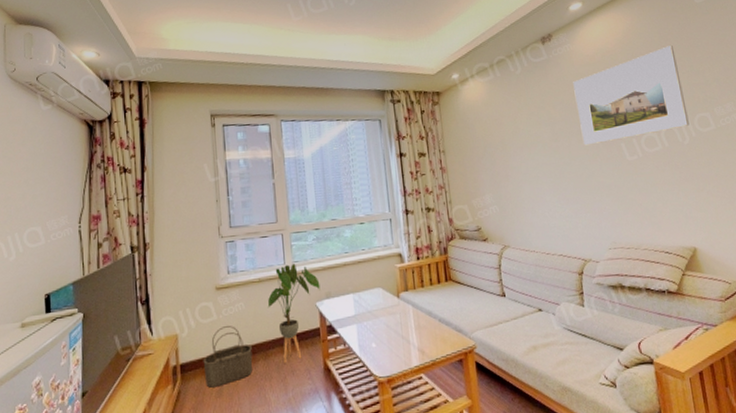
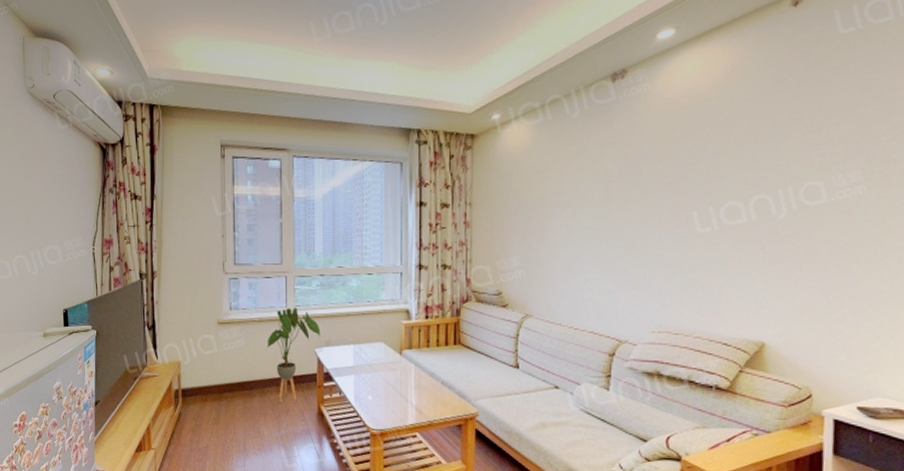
wicker basket: present [203,326,253,388] -> none [203,360,249,414]
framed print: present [573,46,690,146] -> none [643,91,793,211]

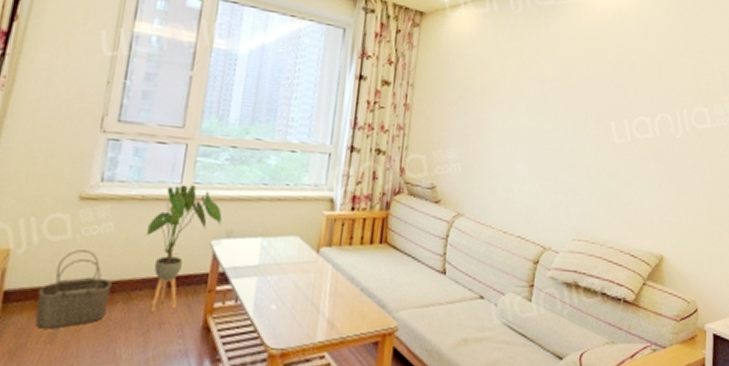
wicker basket: none [203,360,249,414] -> present [35,250,112,329]

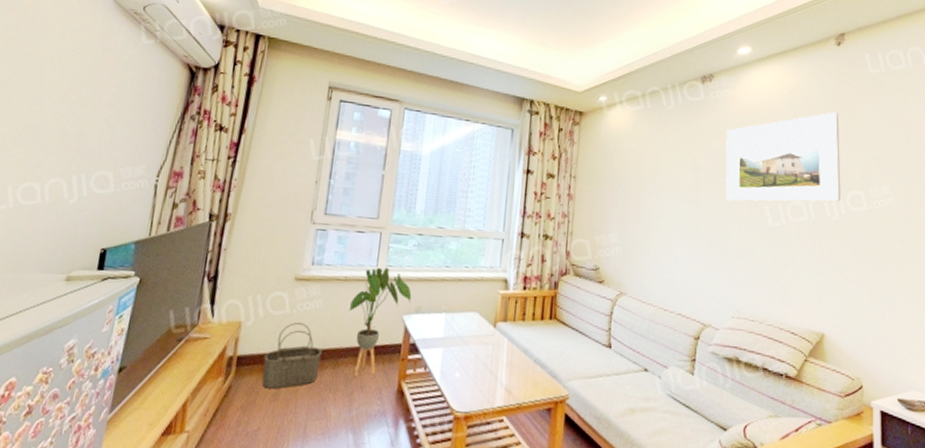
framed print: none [571,23,688,119] -> present [725,112,841,202]

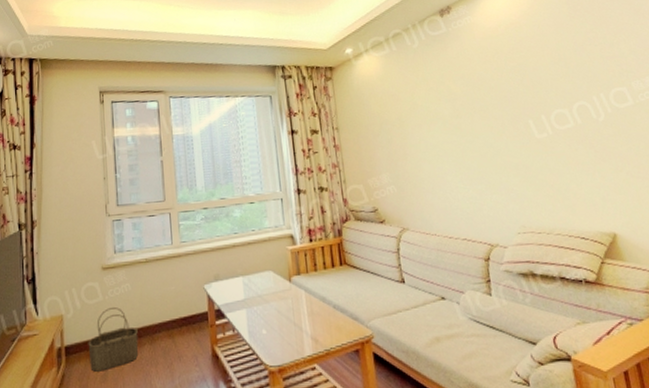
house plant: present [348,267,412,376] -> none [154,244,209,348]
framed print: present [725,112,841,202] -> none [474,16,604,123]

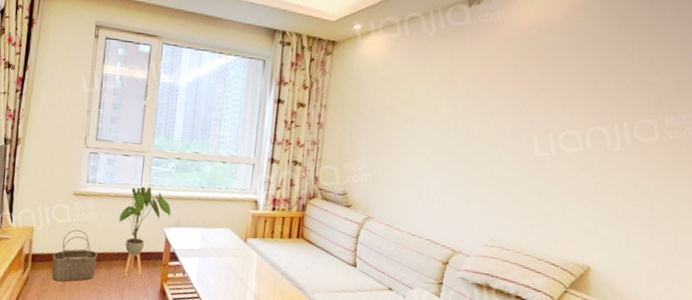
house plant: none [154,244,209,348] -> present [118,186,172,276]

